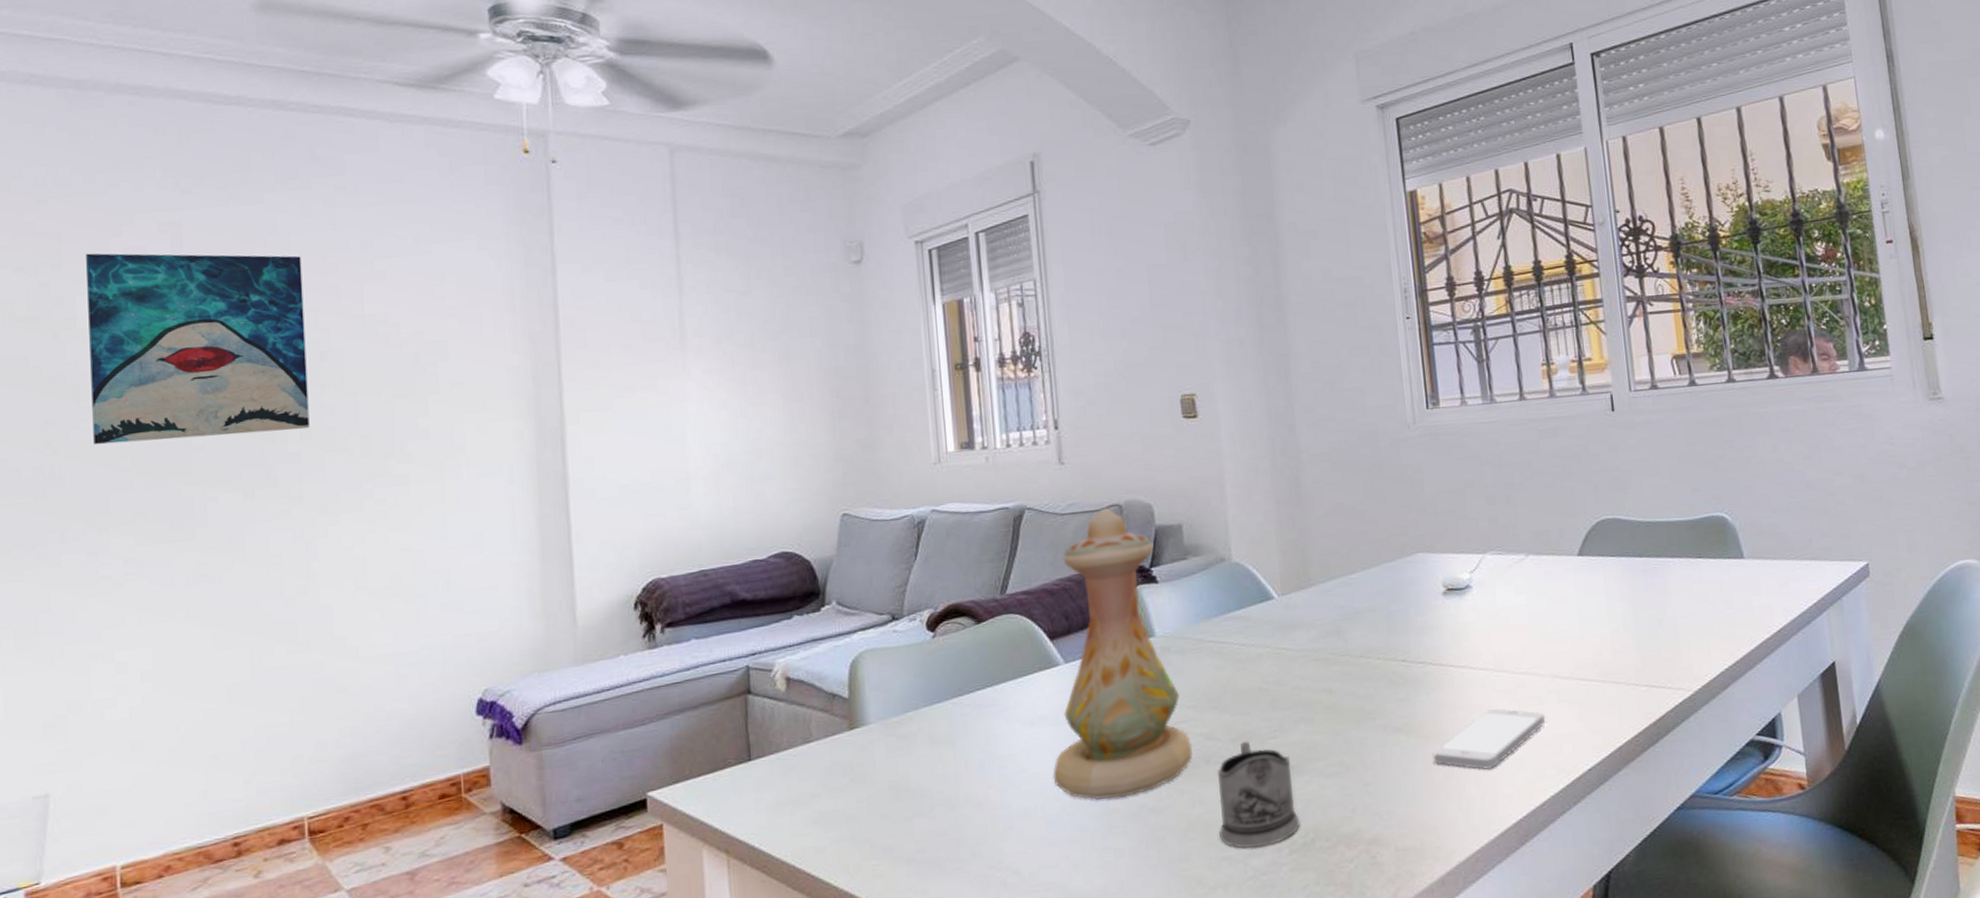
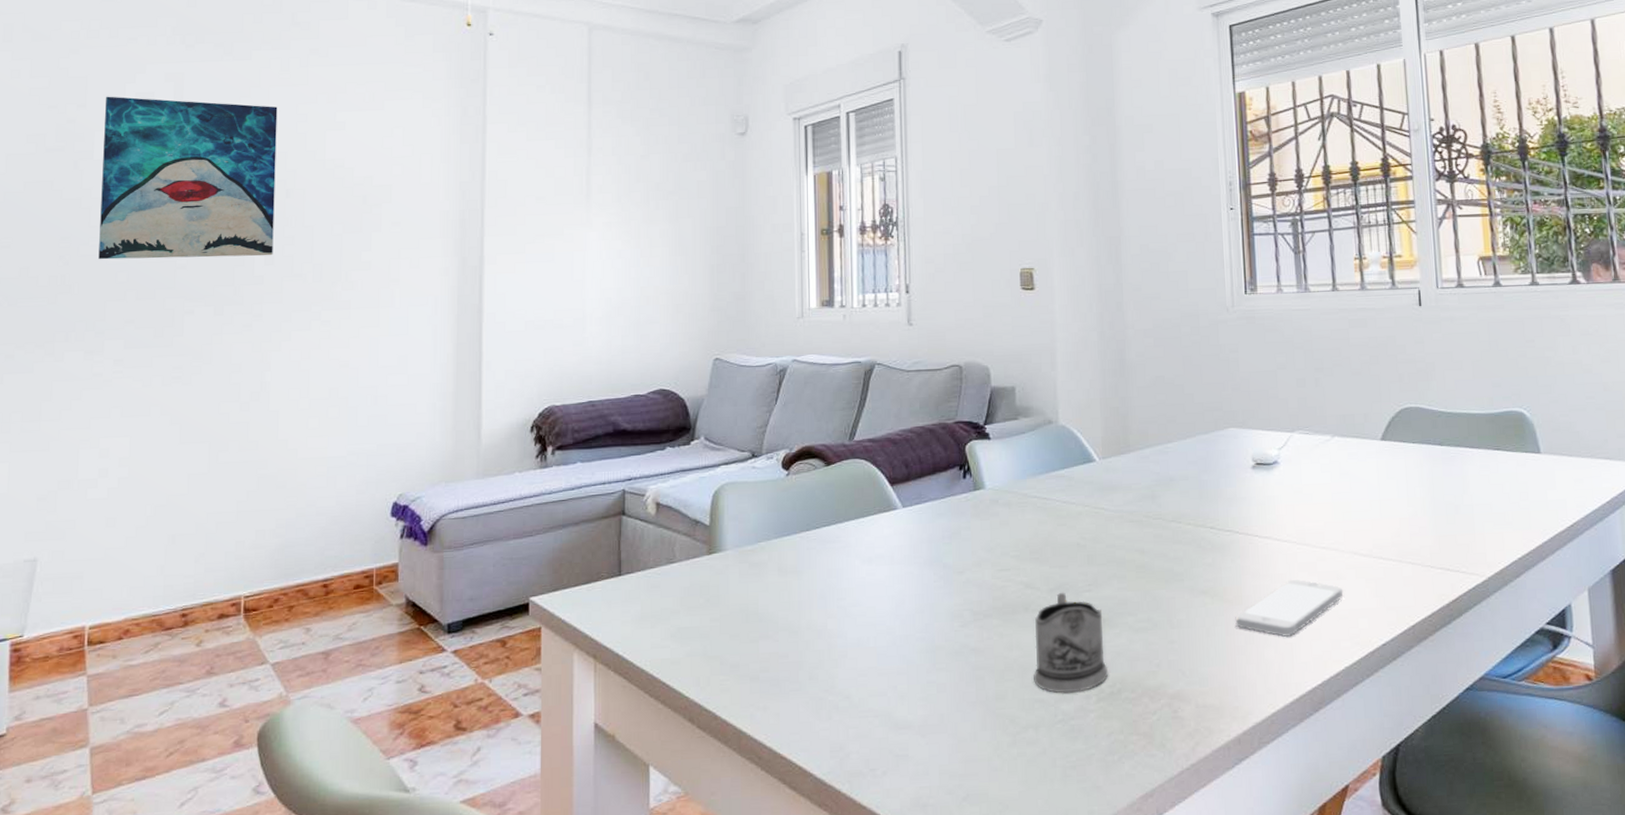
vase: present [1053,507,1193,800] -> none [886,367,1014,636]

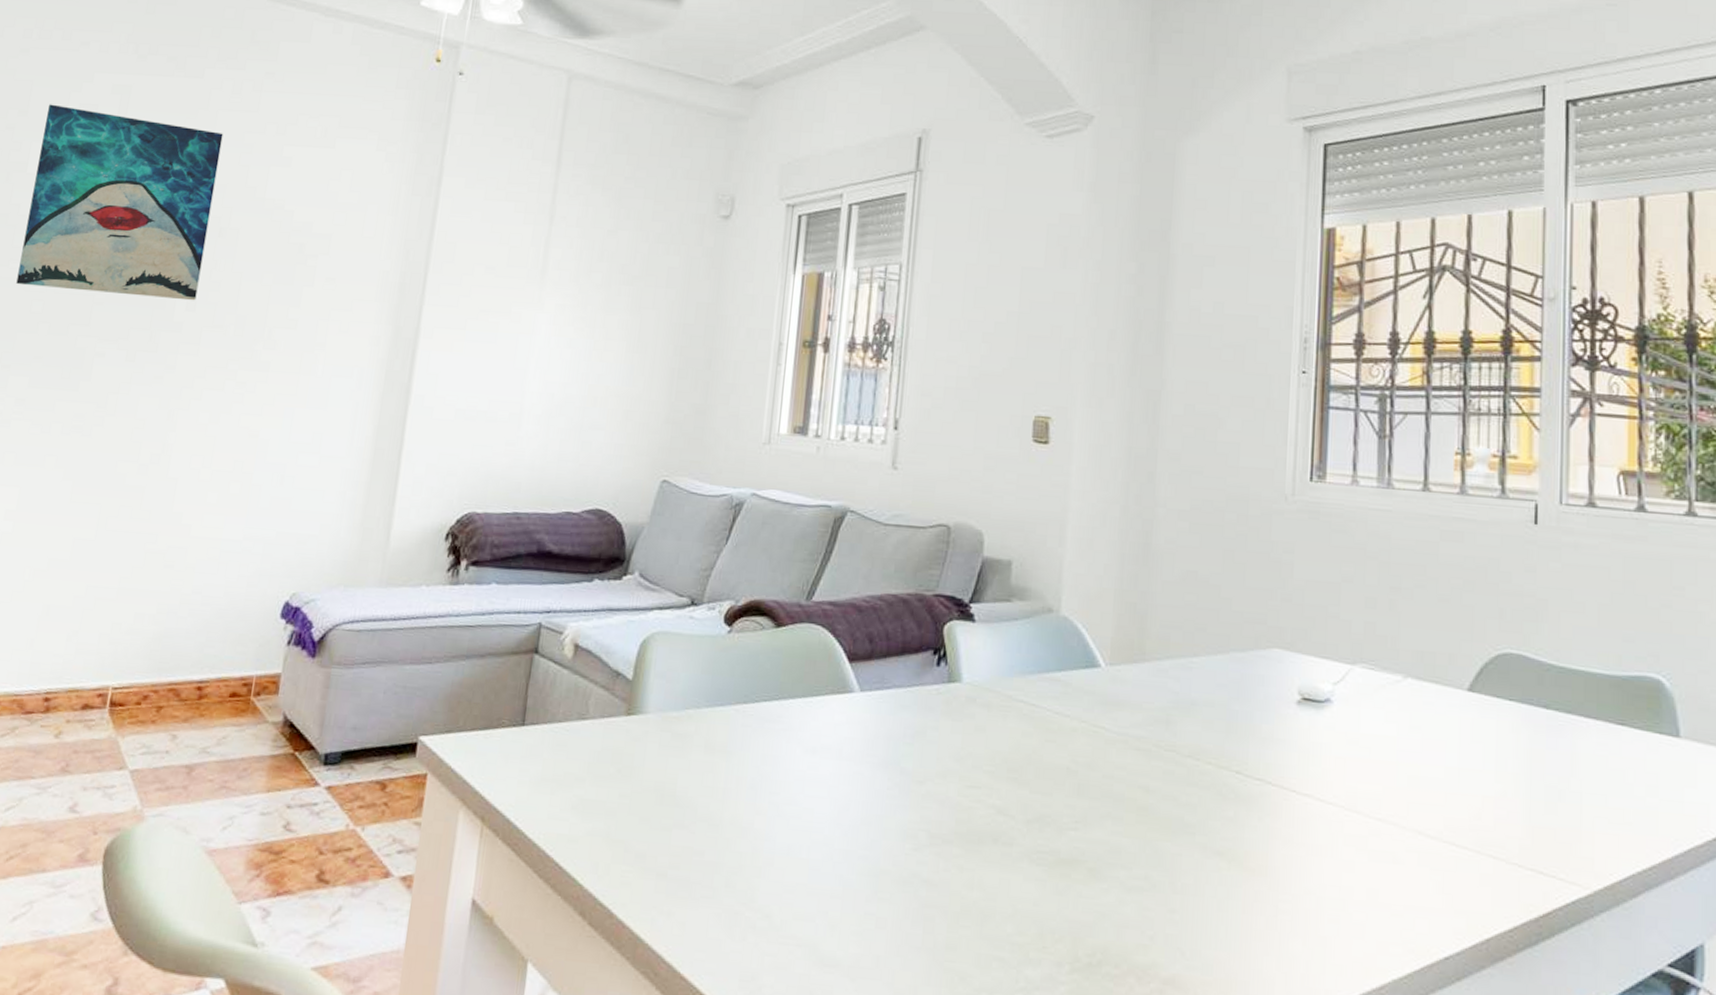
tea glass holder: present [1034,592,1109,693] -> none [995,825,1089,956]
smartphone: present [1235,579,1344,638] -> none [1255,853,1400,929]

